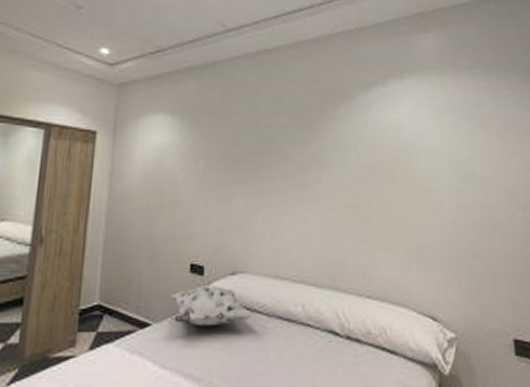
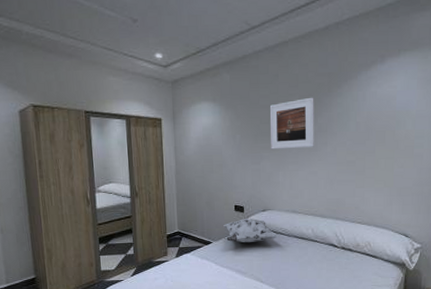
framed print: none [246,118,304,184] -> present [269,97,314,149]

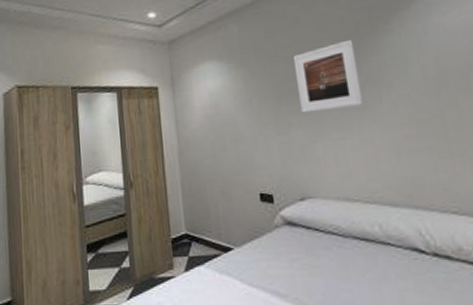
decorative pillow: present [224,219,278,243] -> none [247,212,328,249]

